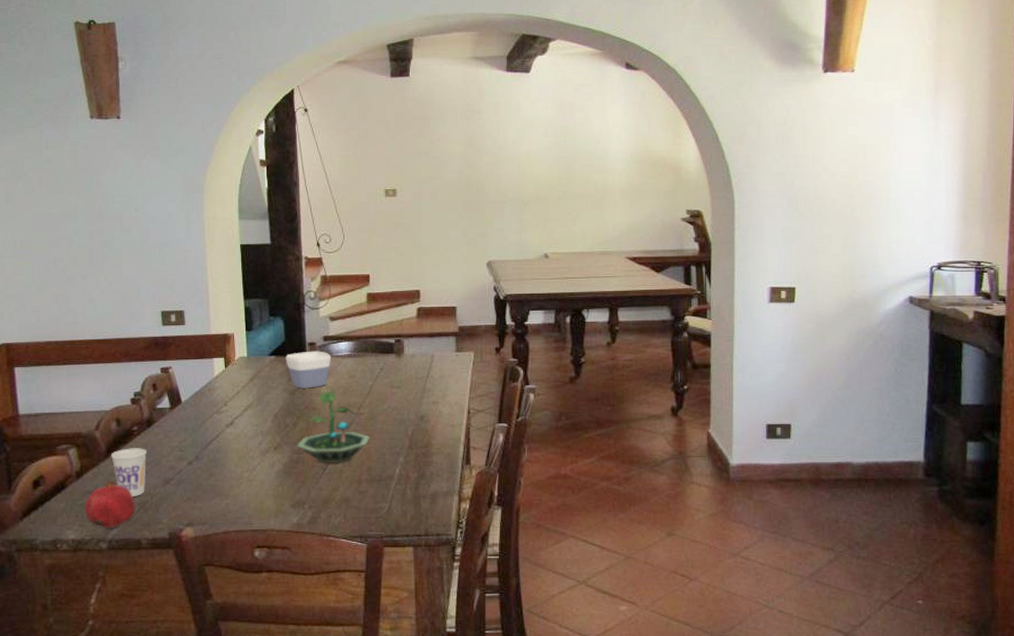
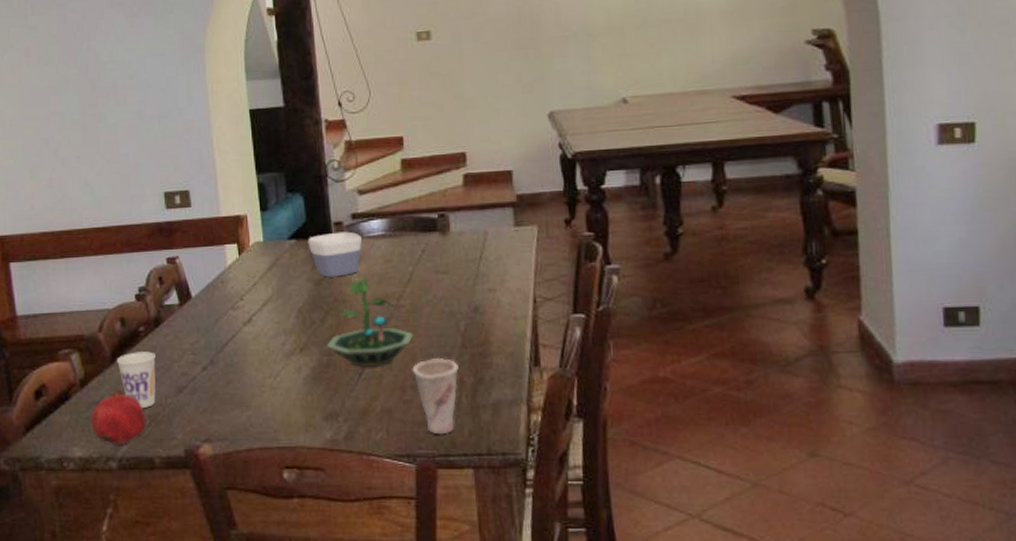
cup: none [367,456,405,520] -> present [412,357,459,435]

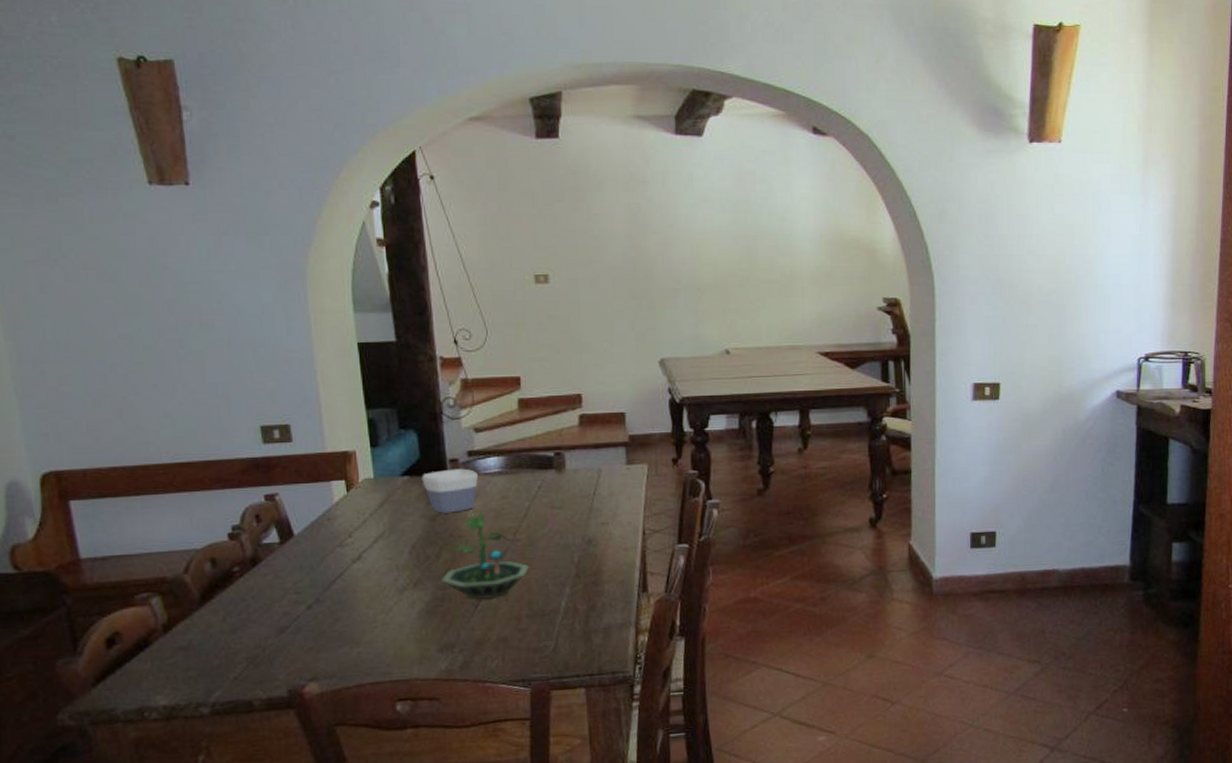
fruit: present [91,389,147,445] -> none [176,632,244,691]
cup: present [116,351,156,409] -> none [206,592,254,652]
cup: present [412,357,459,435] -> none [527,587,572,659]

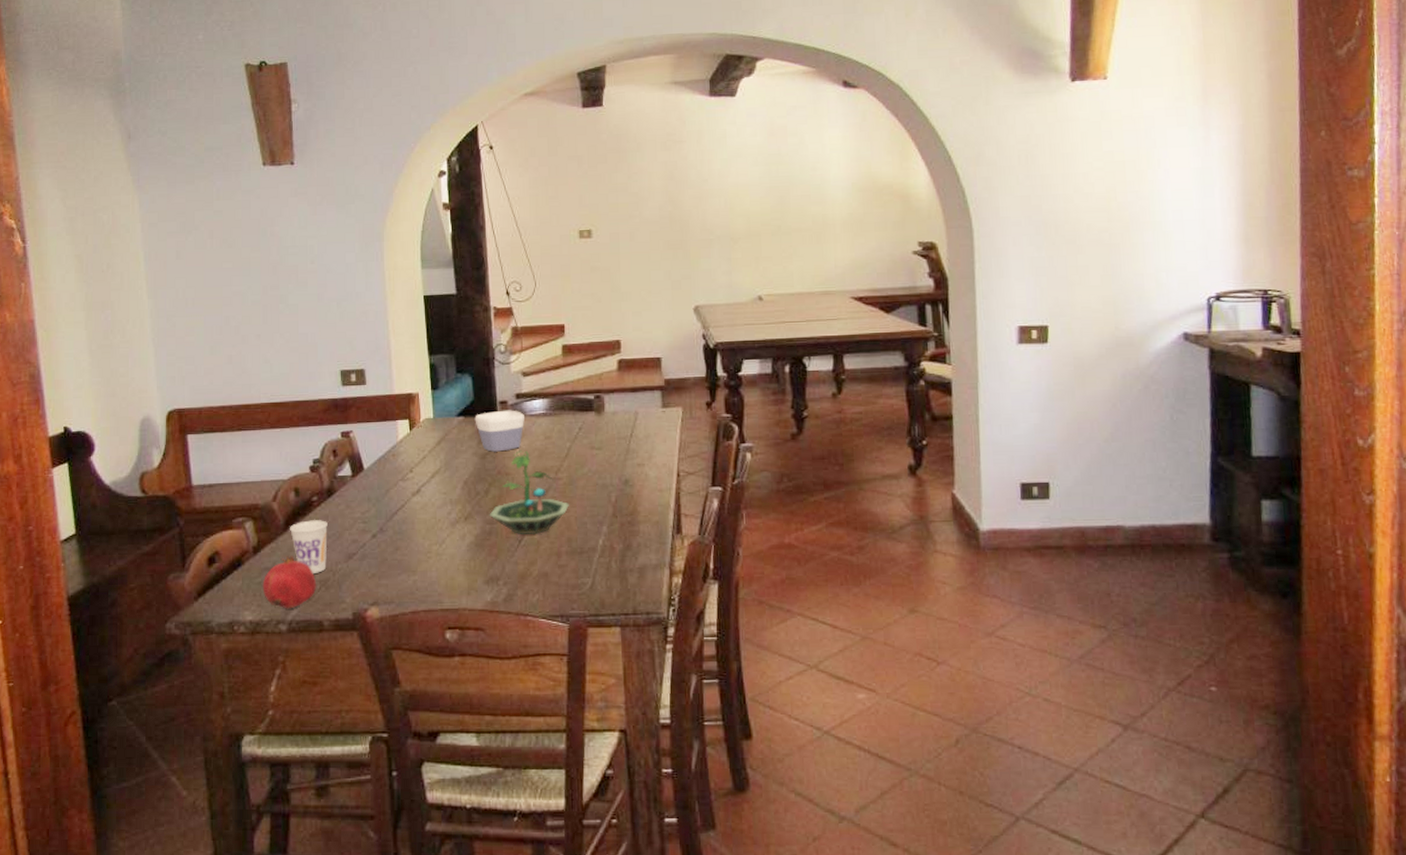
fruit: none [176,632,244,691] -> present [262,556,317,609]
cup: none [206,592,254,652] -> present [289,520,328,575]

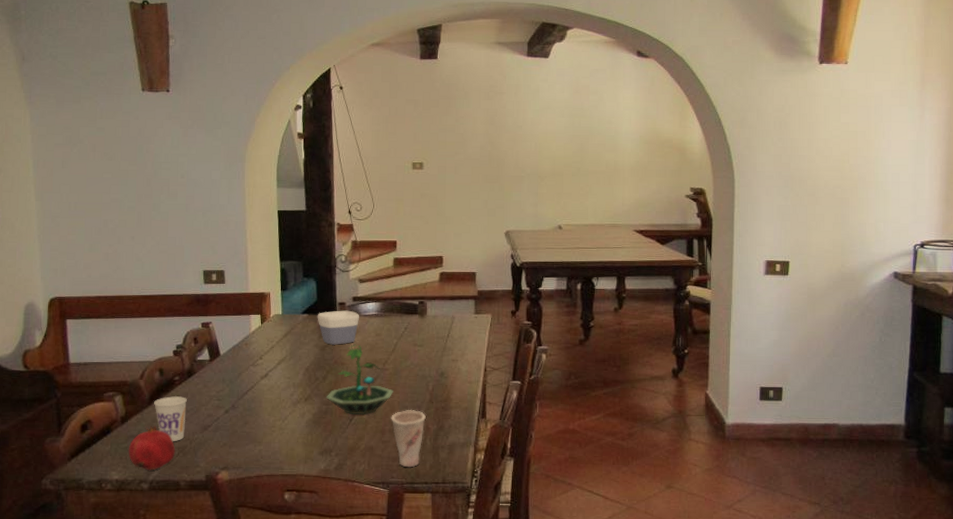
cup: none [567,525,609,597] -> present [391,409,426,468]

